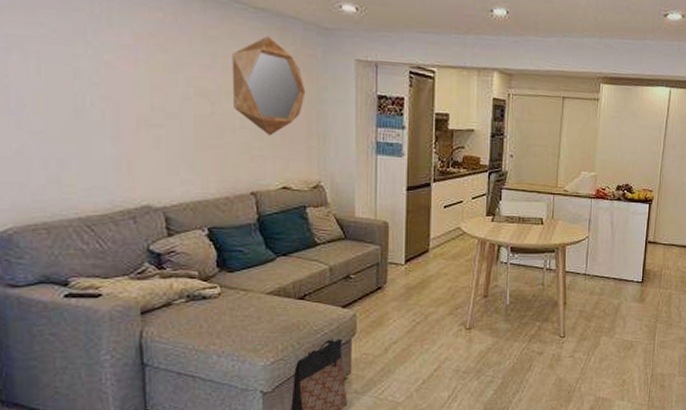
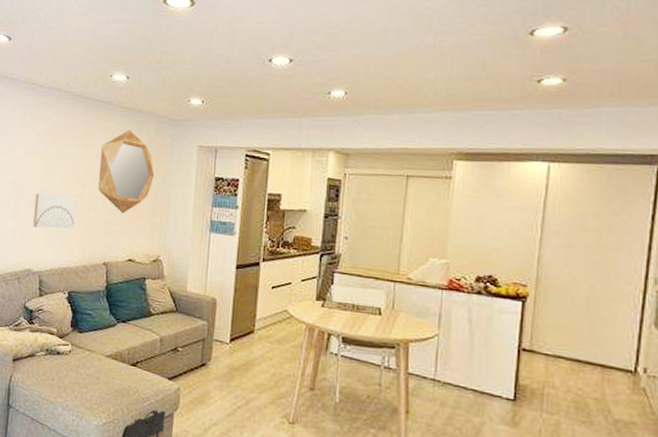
wall art: none [143,111,207,155] -> present [33,193,77,229]

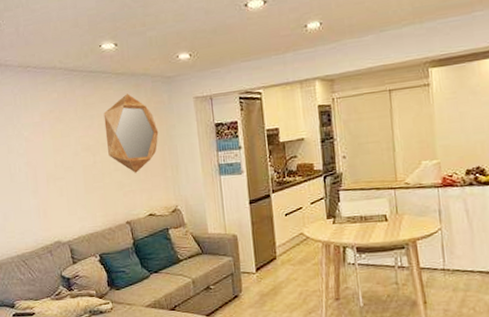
wall art: present [33,193,77,229] -> none [50,166,93,201]

